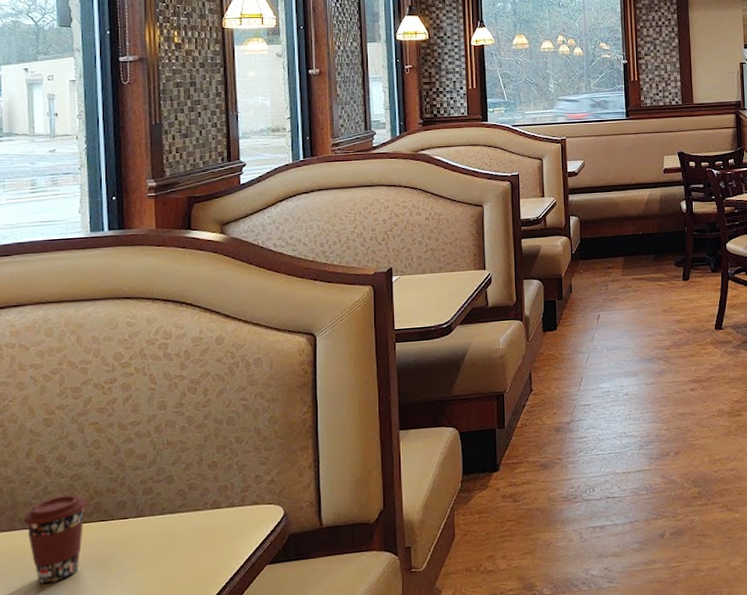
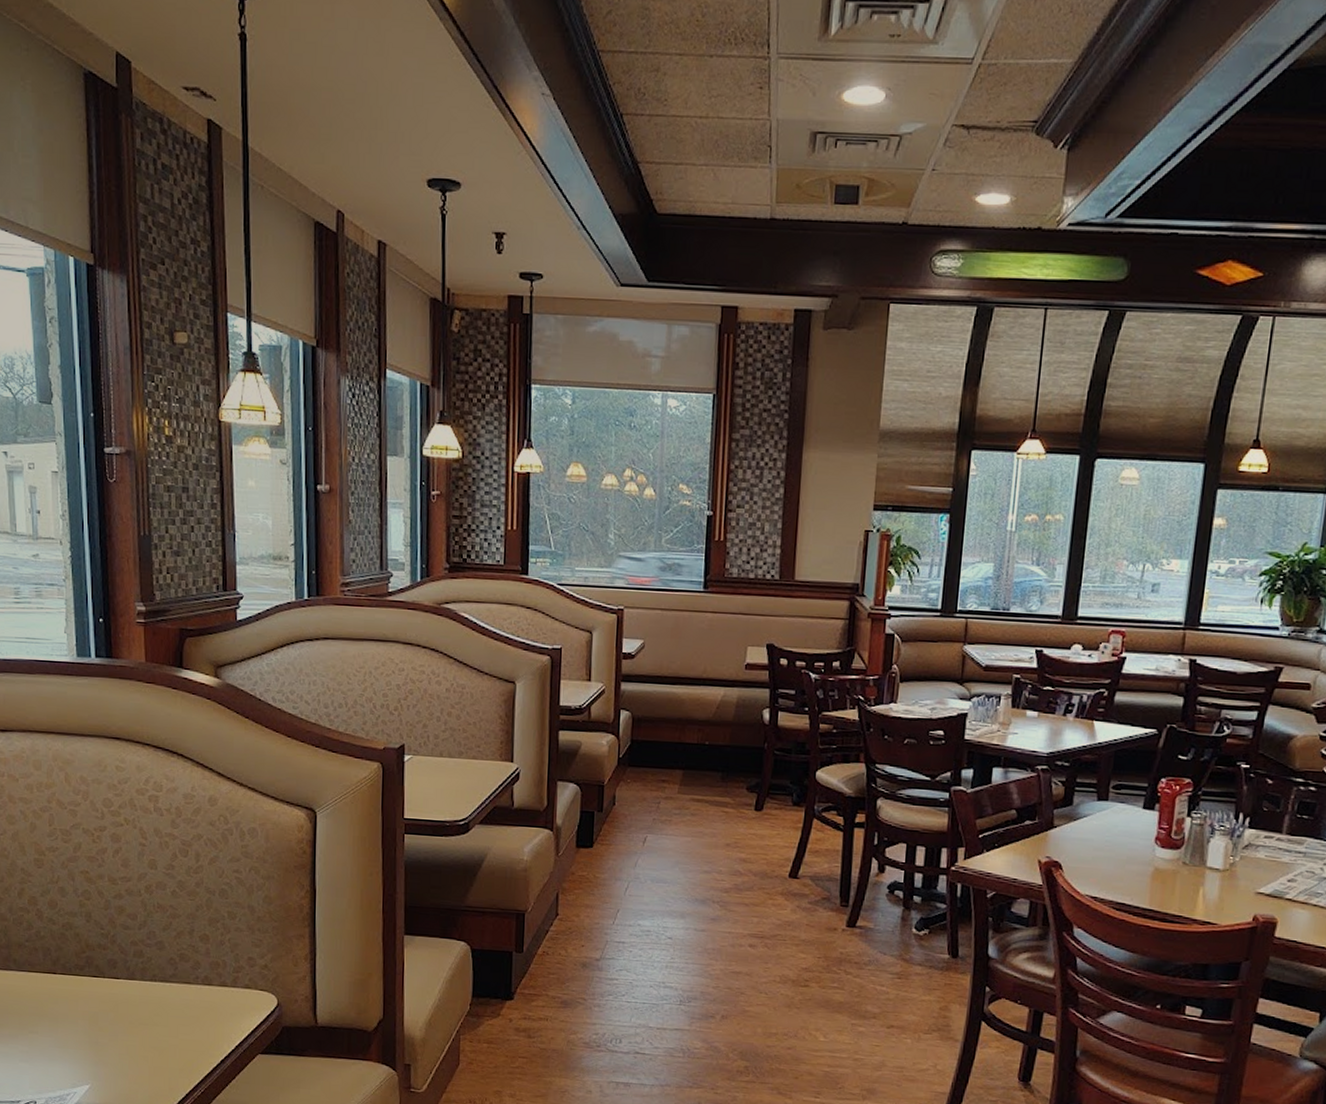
coffee cup: present [23,494,88,584] -> none [18,942,79,1030]

